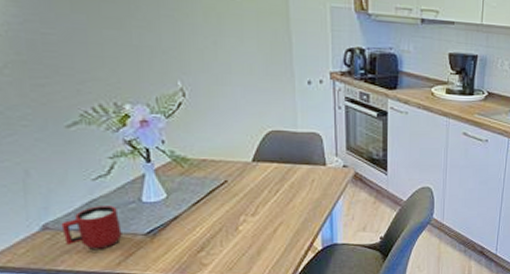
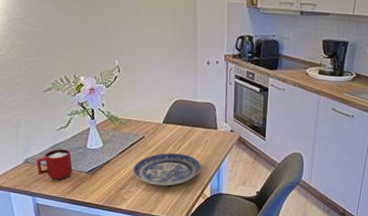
plate: none [213,199,307,243] -> present [132,153,201,186]

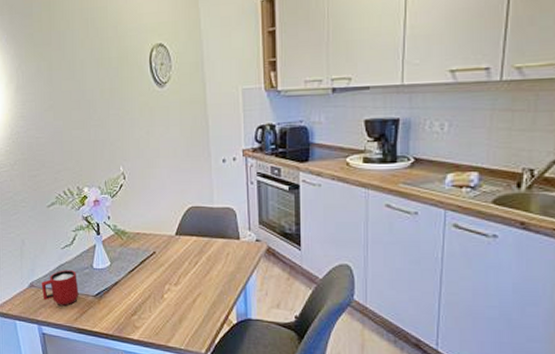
plate: present [132,153,201,186] -> none [144,270,223,311]

